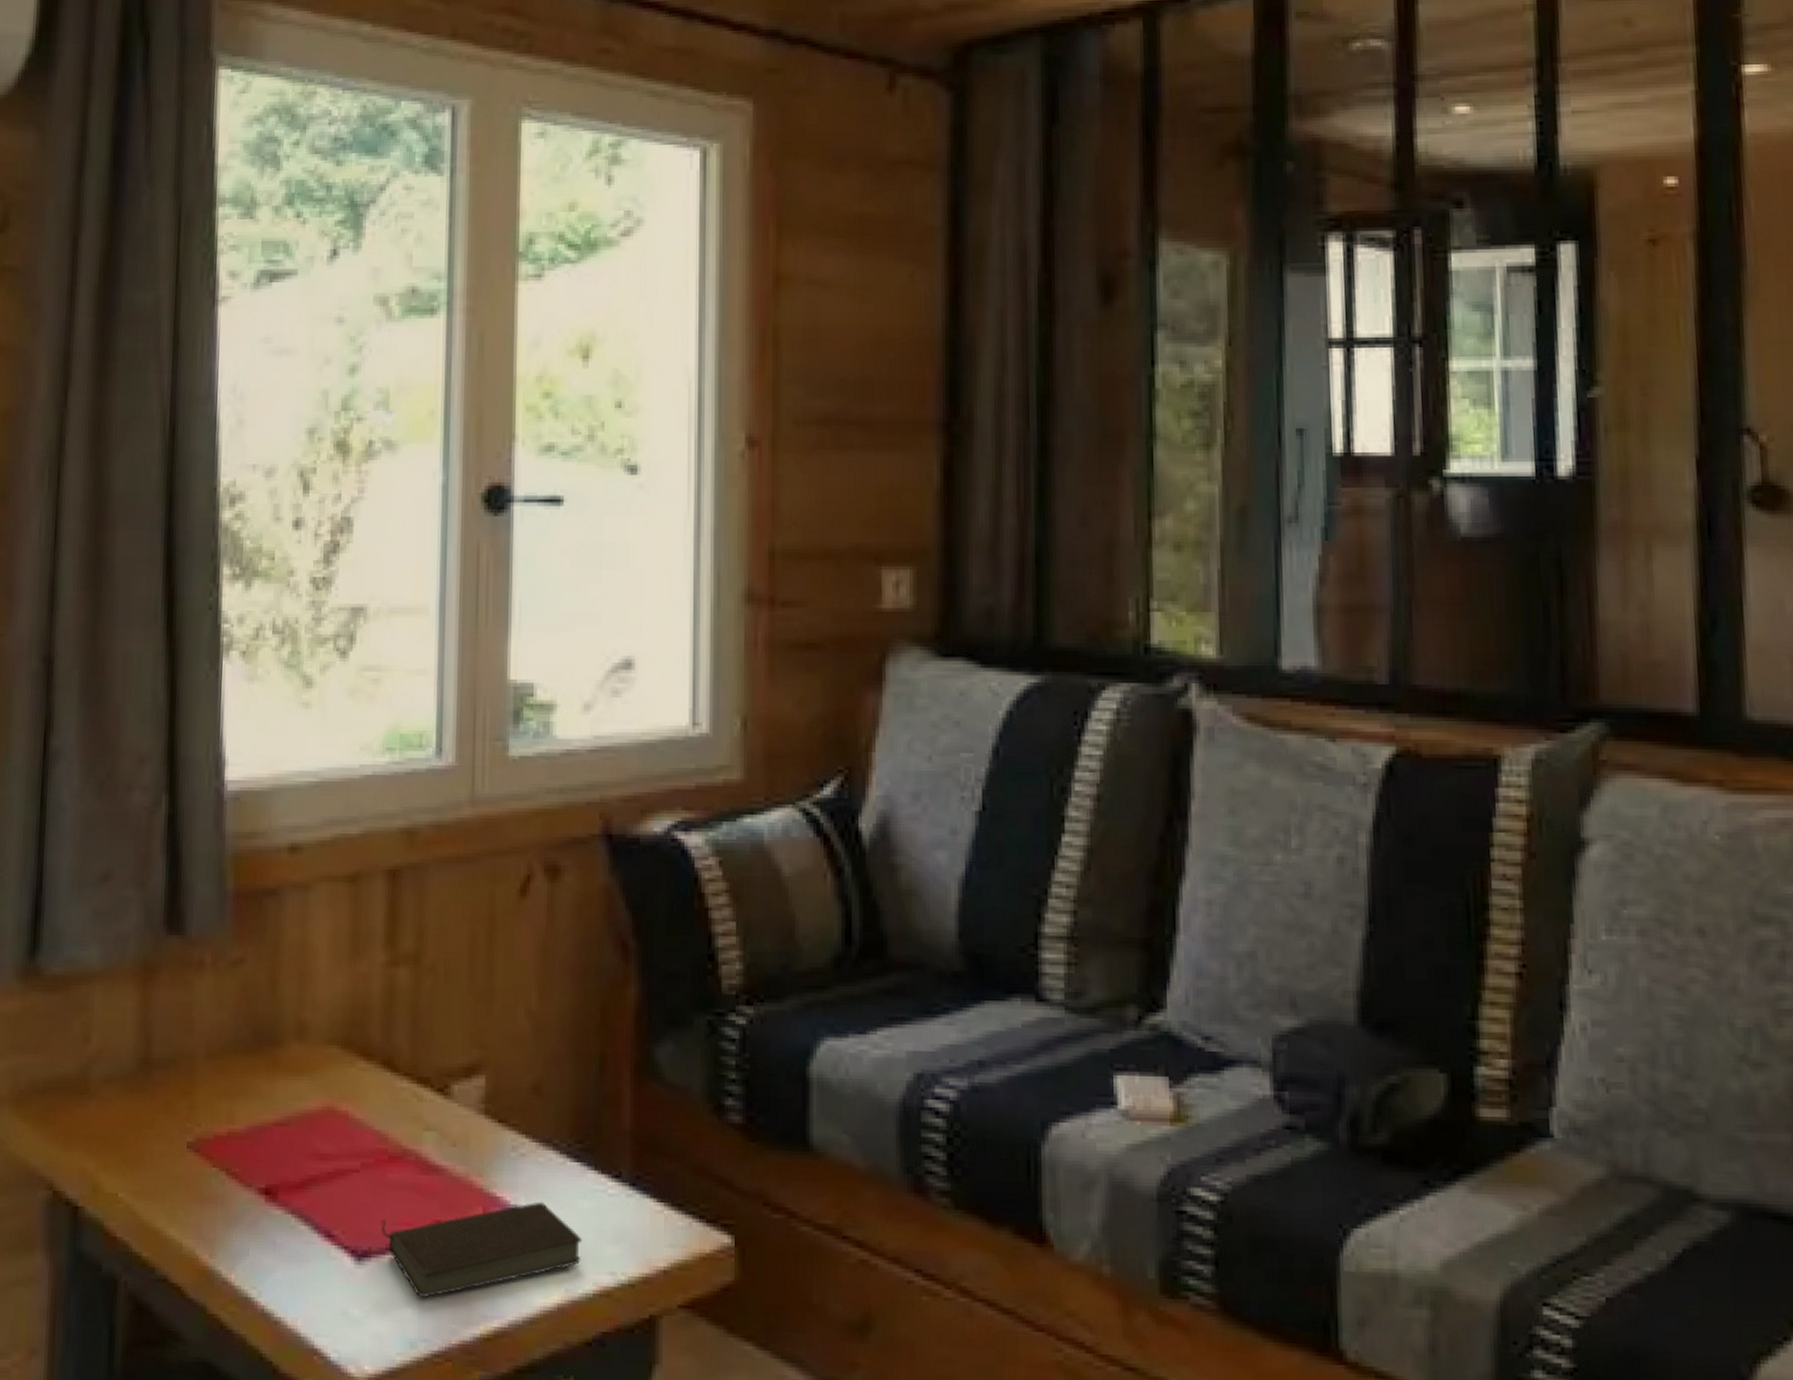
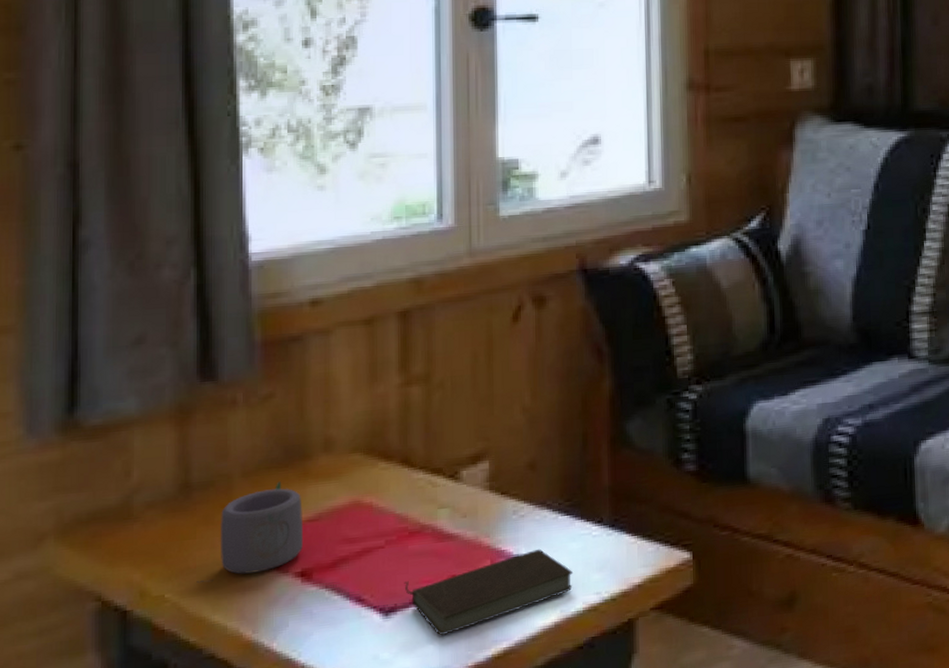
mug: none [152,1070,270,1186] -> present [196,481,303,584]

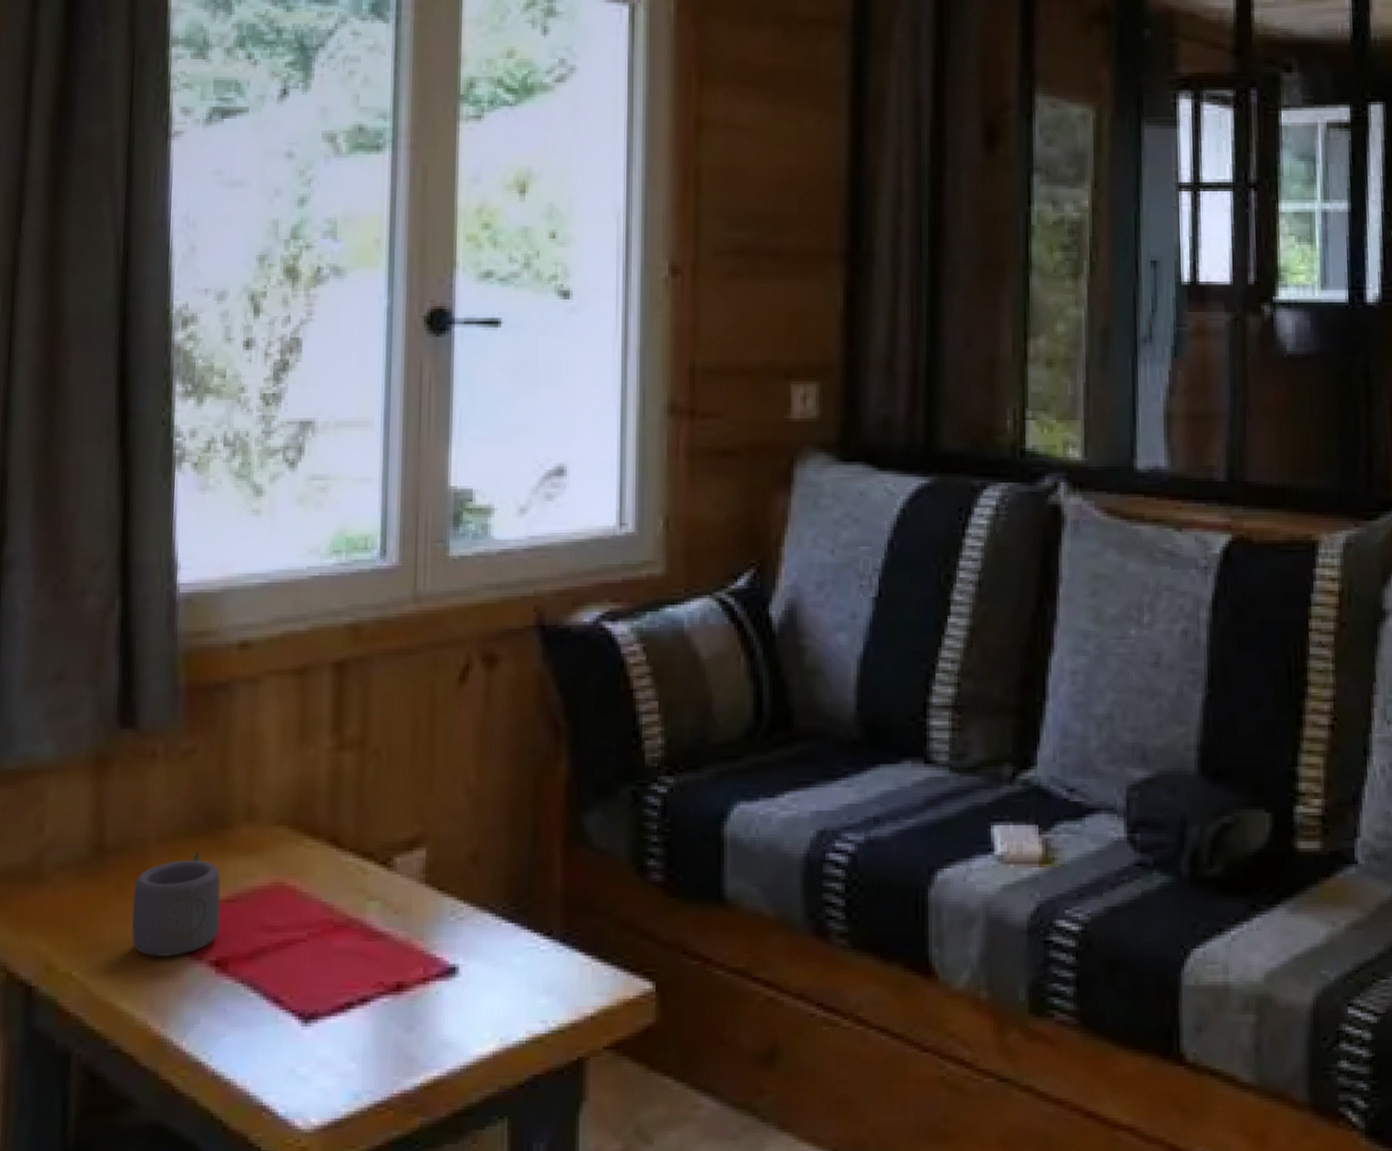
book: present [404,548,574,636] -> none [326,960,517,1054]

